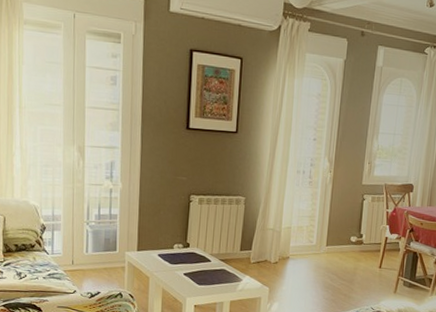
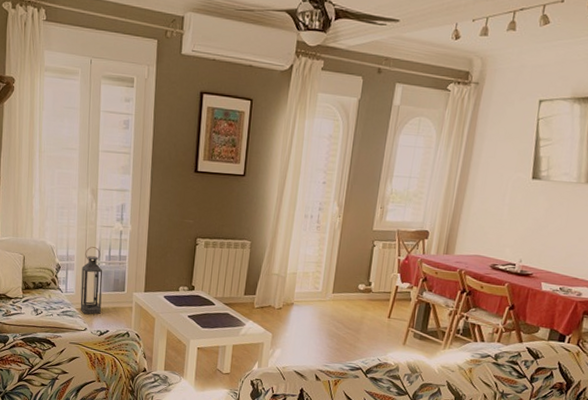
lantern: none [68,206,93,277] -> present [80,247,103,315]

